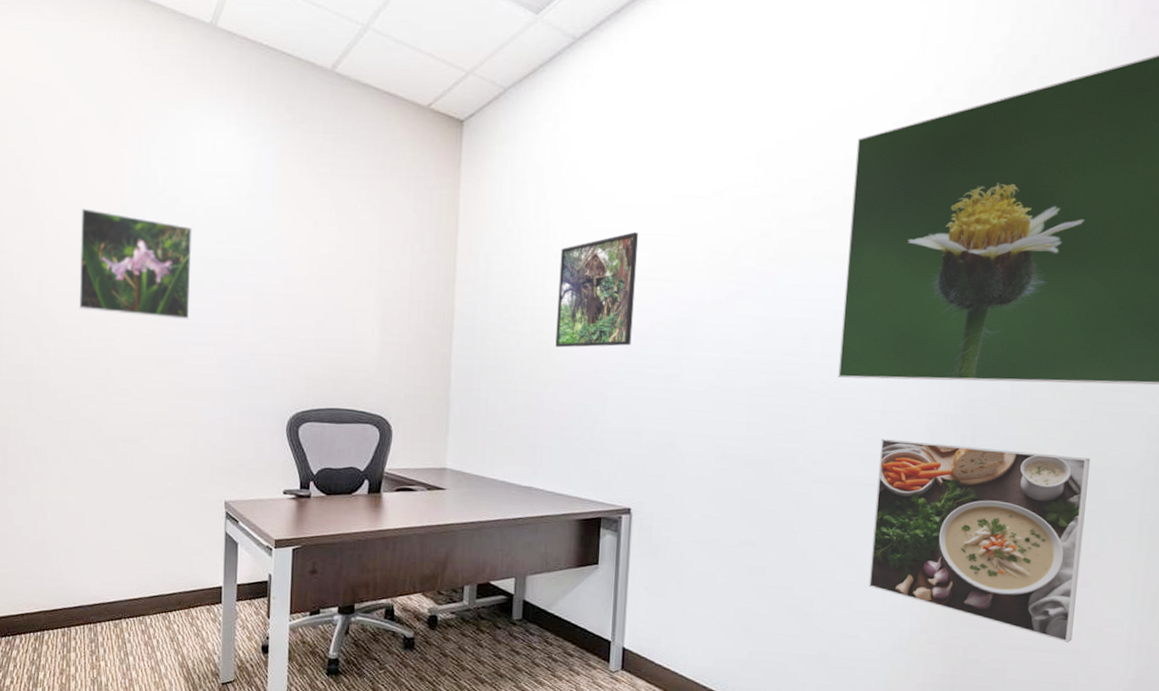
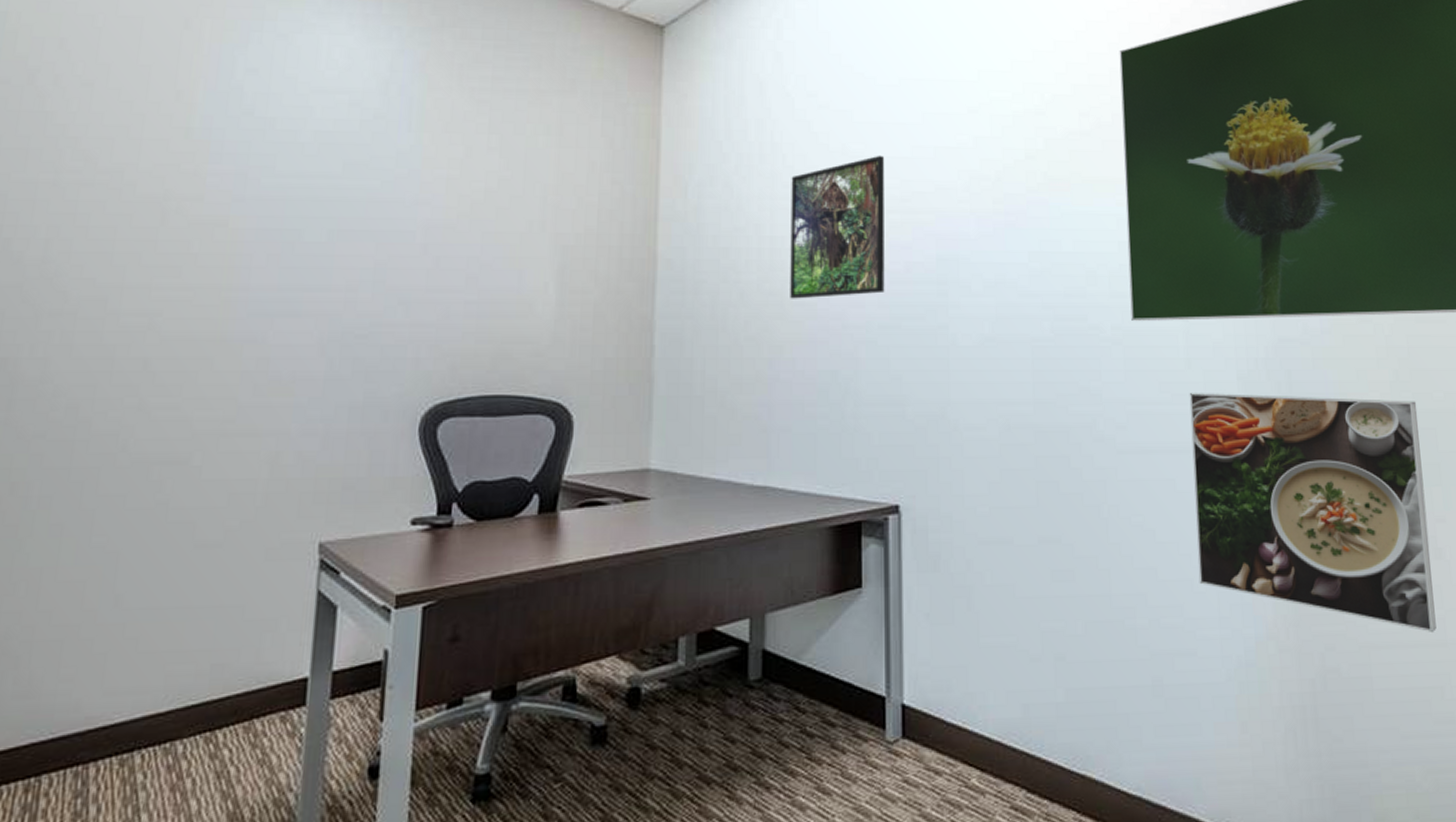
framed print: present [78,208,193,320] -> none [106,134,293,282]

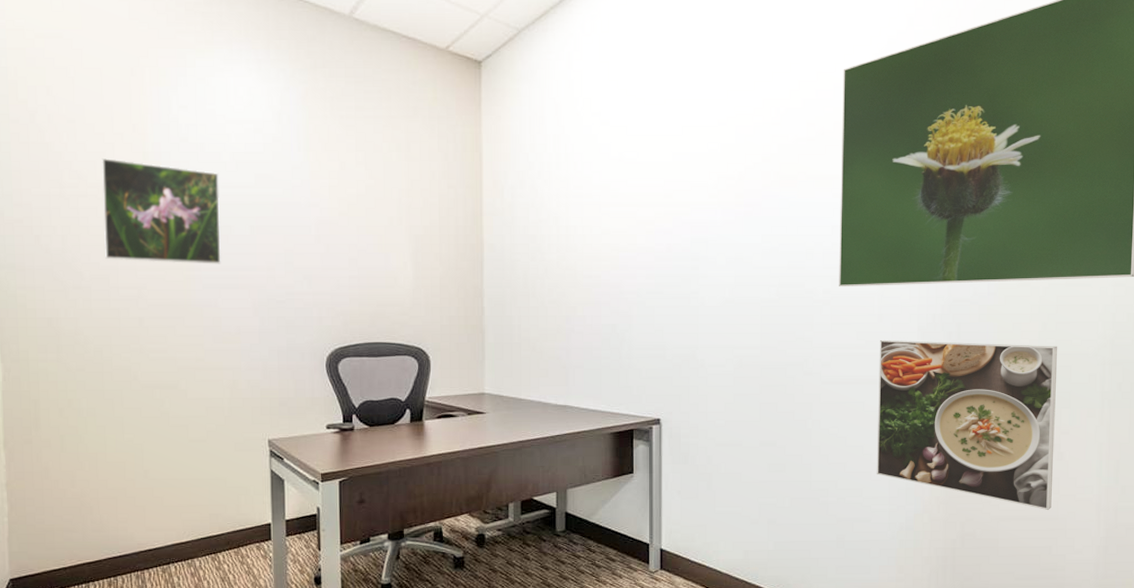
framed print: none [106,134,293,282] -> present [102,158,221,264]
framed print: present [790,155,885,299] -> none [581,161,651,273]

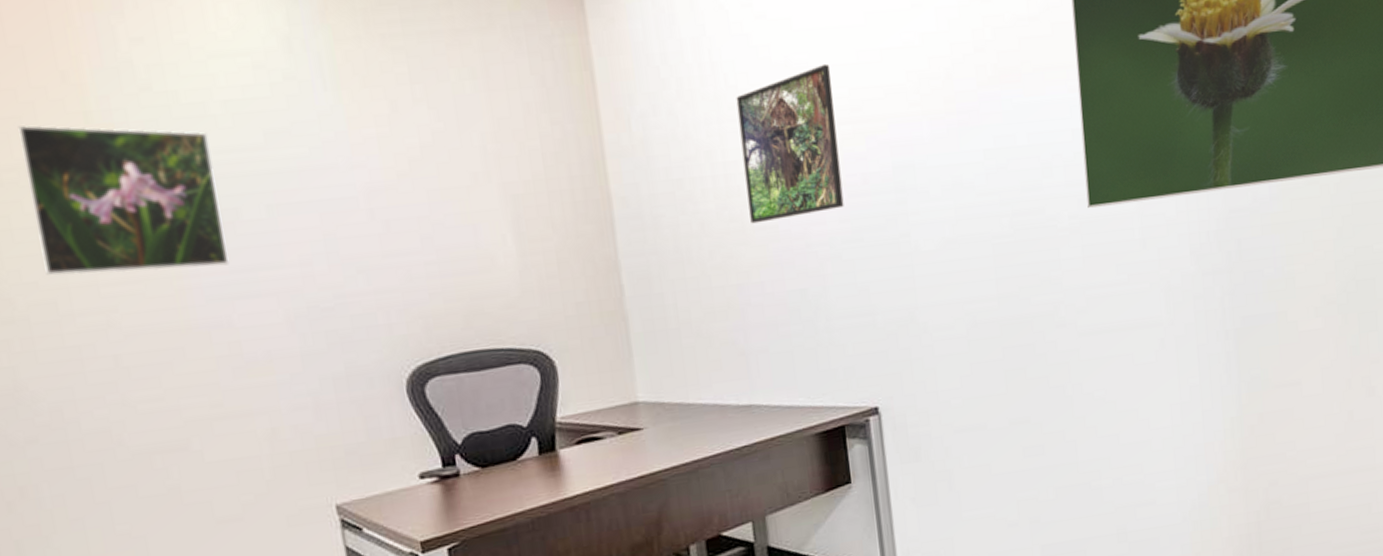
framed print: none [581,161,651,273] -> present [736,63,844,224]
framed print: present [876,339,1058,510] -> none [1145,255,1367,460]

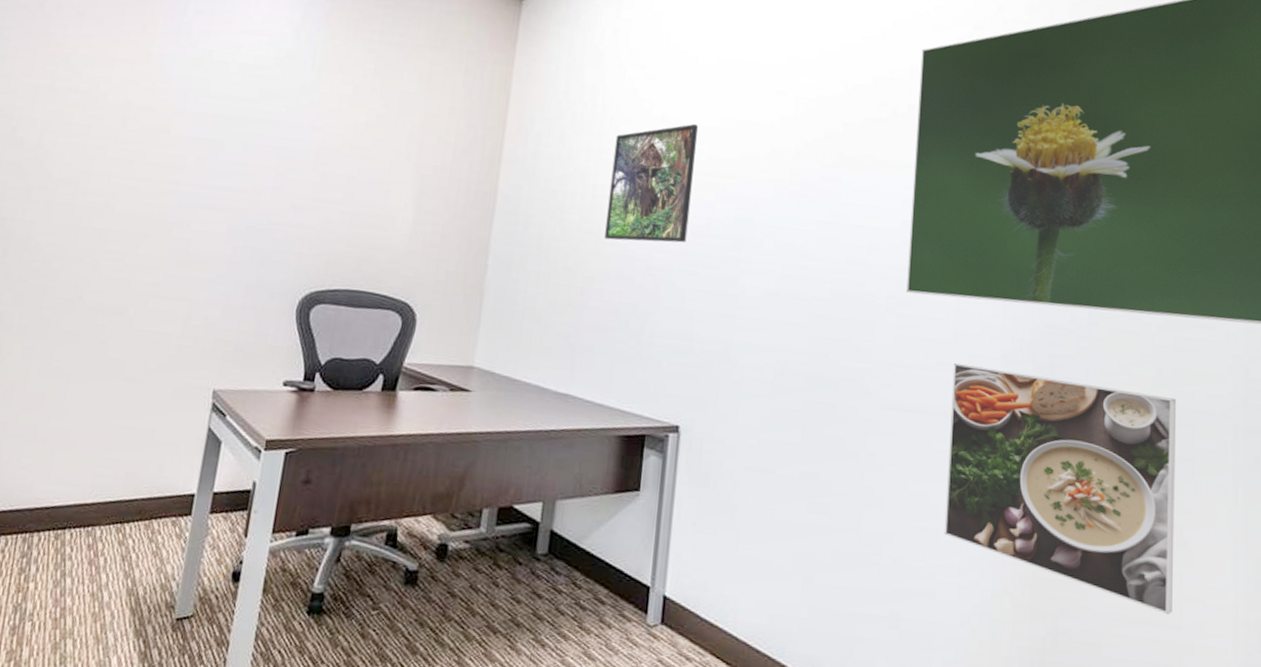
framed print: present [18,125,230,276] -> none [80,54,223,181]
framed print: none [1145,255,1367,460] -> present [944,362,1177,614]

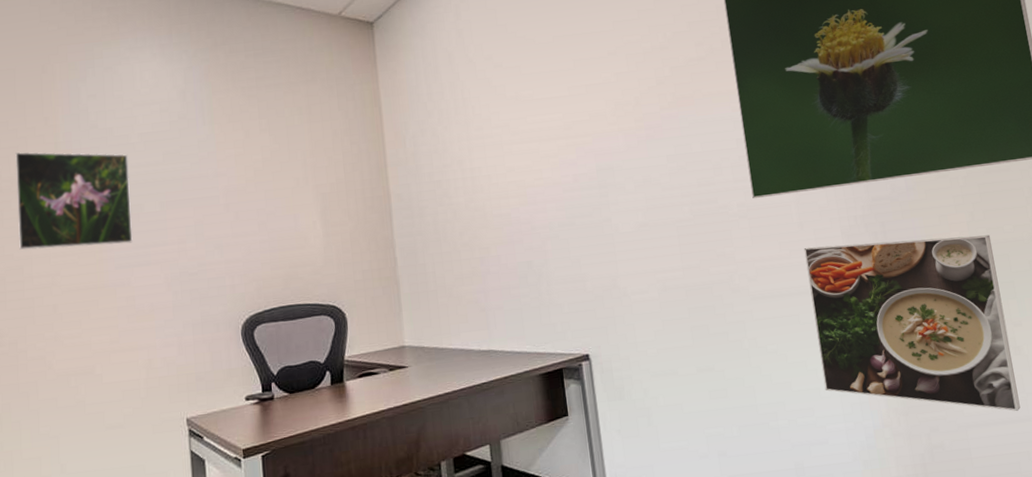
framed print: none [80,54,223,181] -> present [15,151,133,250]
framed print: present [604,123,698,243] -> none [480,96,560,213]

